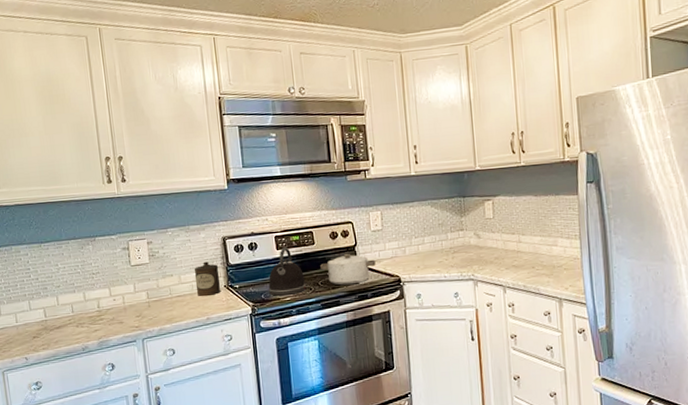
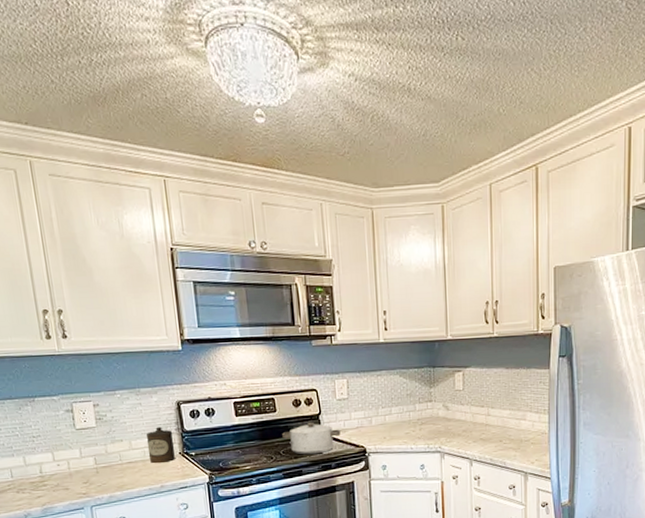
kettle: present [268,247,306,296] -> none [227,414,267,464]

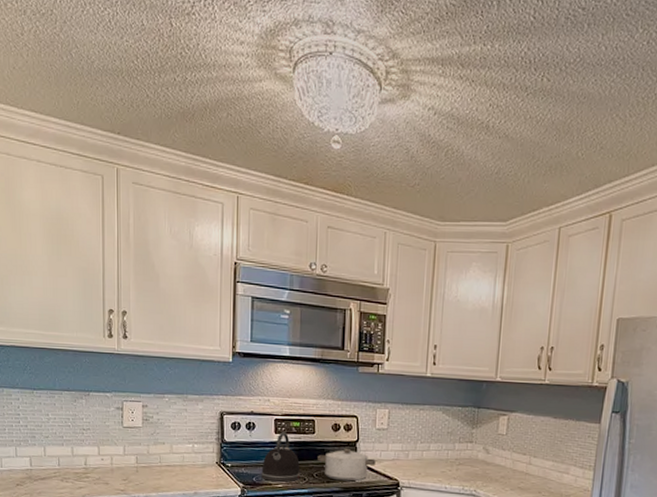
canister: present [147,427,175,464] -> none [187,434,212,471]
kettle: none [227,414,267,464] -> present [261,432,301,482]

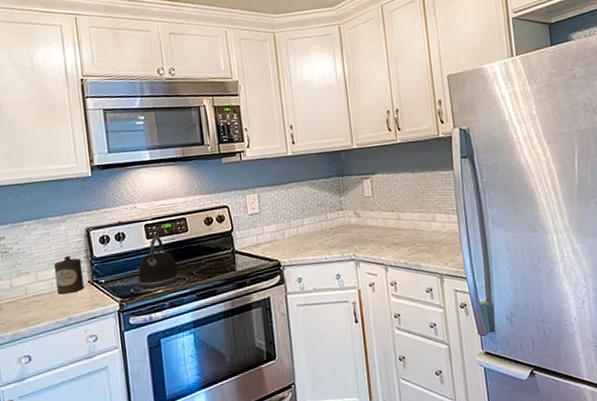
canister: none [187,434,212,471] -> present [54,255,84,295]
cooking pot: present [318,448,376,481] -> none [195,239,254,274]

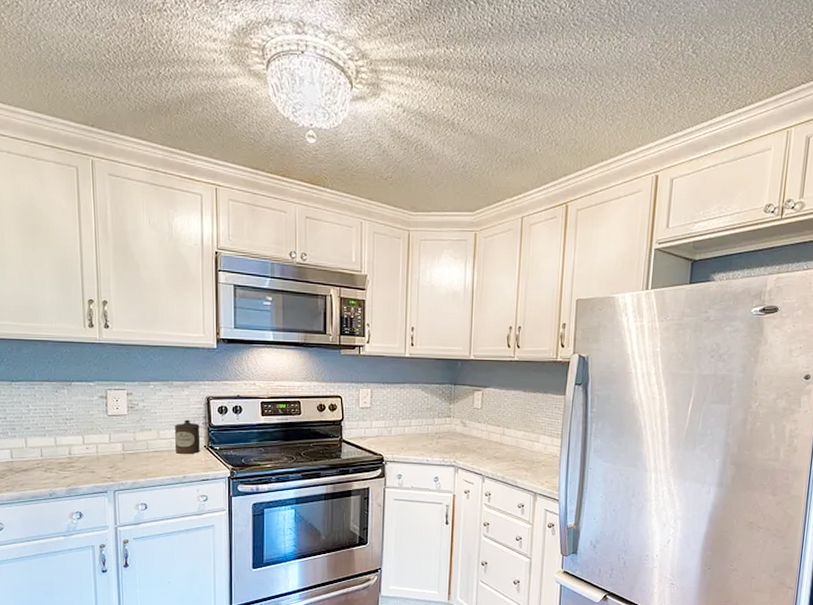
kettle: present [138,236,180,289] -> none [250,414,288,462]

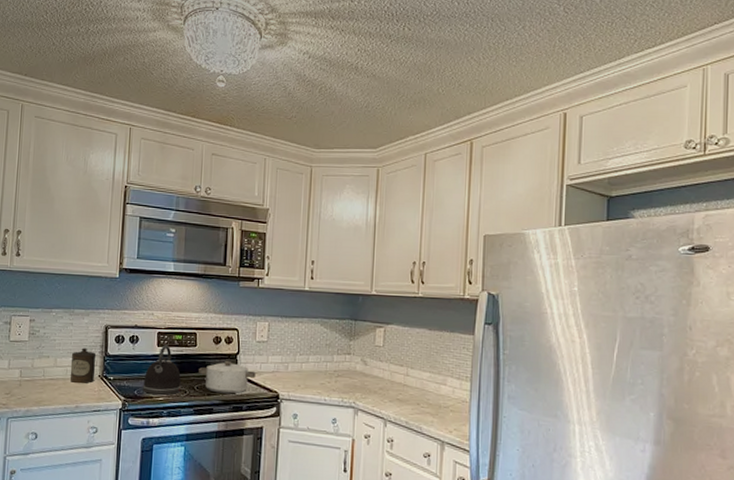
kettle: none [250,414,288,462] -> present [143,345,182,395]
cooking pot: none [305,427,361,459] -> present [199,360,256,394]

